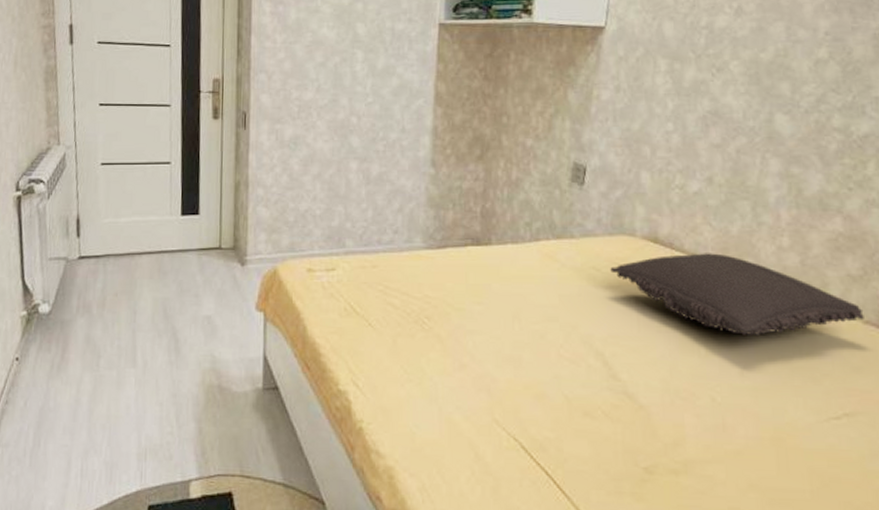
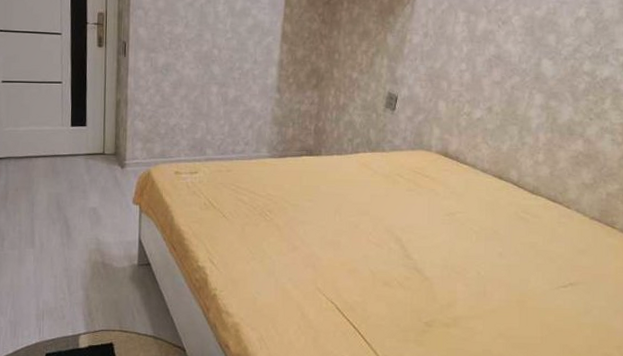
pillow: present [610,253,864,337] -> none [411,165,591,228]

